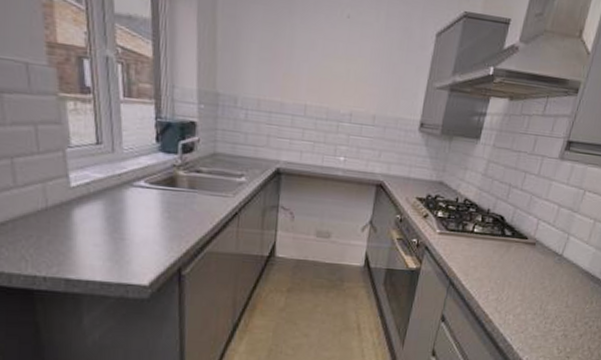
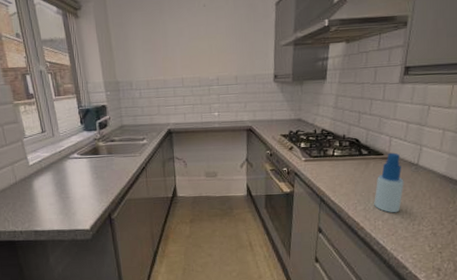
spray bottle: none [508,237,545,308] -> present [374,152,404,213]

